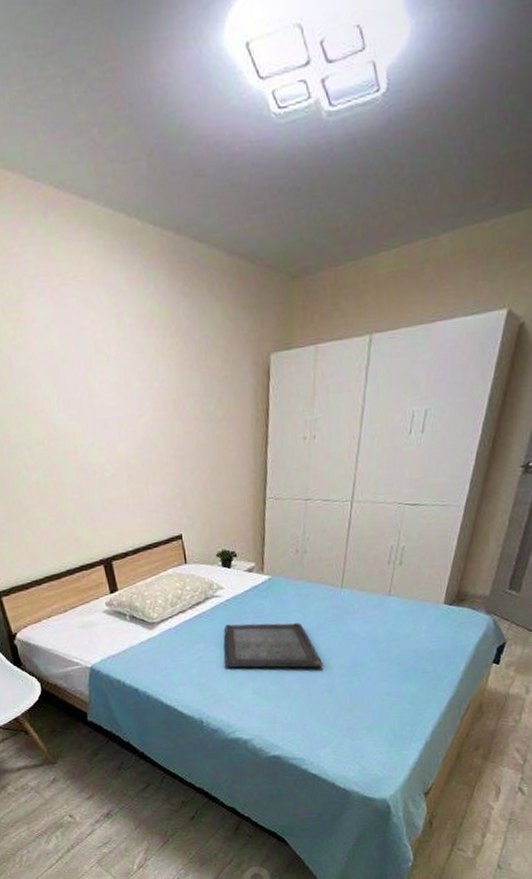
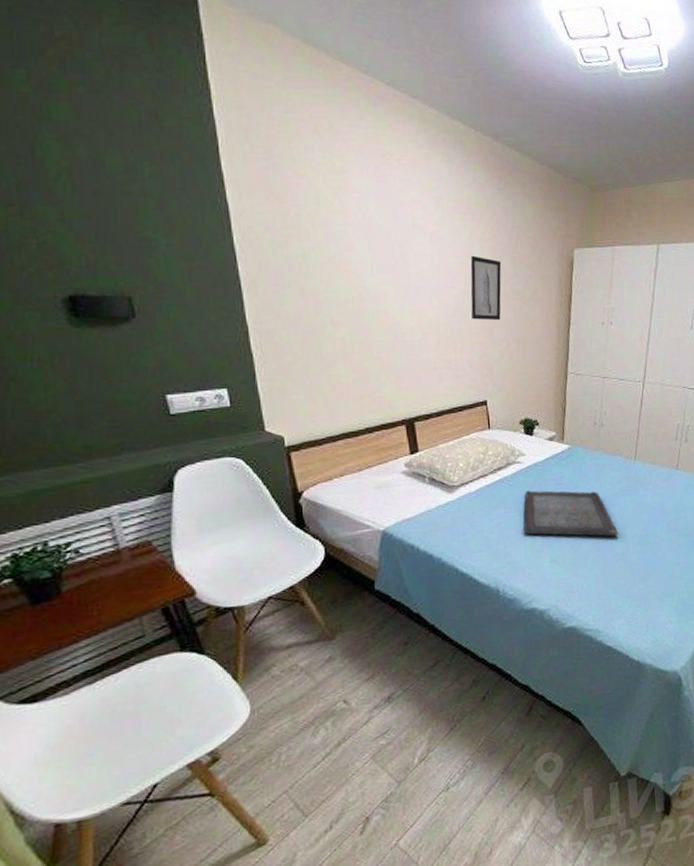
wall art: none [157,376,192,449] -> present [470,255,502,321]

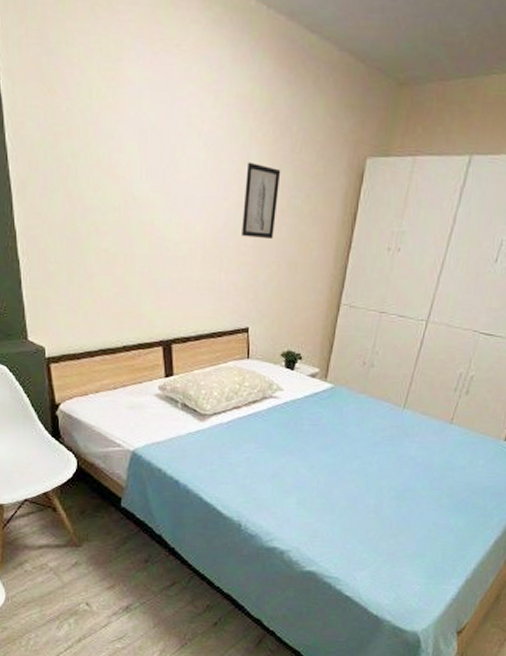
serving tray: present [523,490,618,537] -> none [273,428,374,487]

